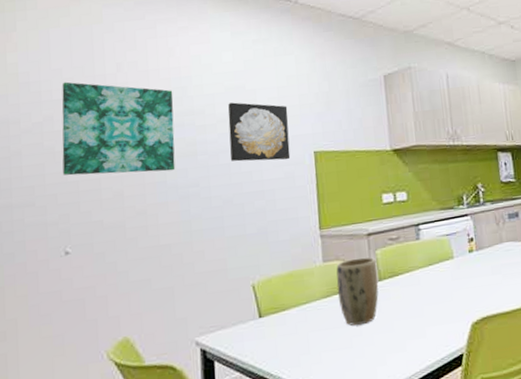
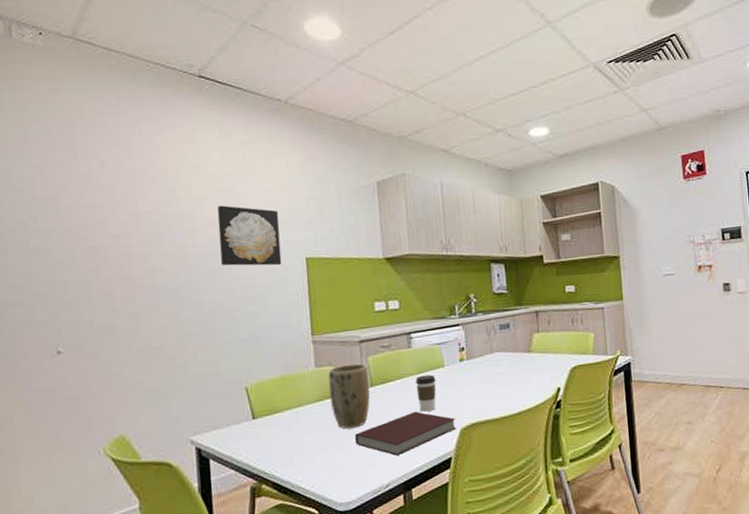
wall art: present [62,81,176,176] -> none [44,179,165,276]
notebook: none [363,306,468,353] -> present [354,411,457,456]
coffee cup: none [424,267,446,306] -> present [415,374,436,412]

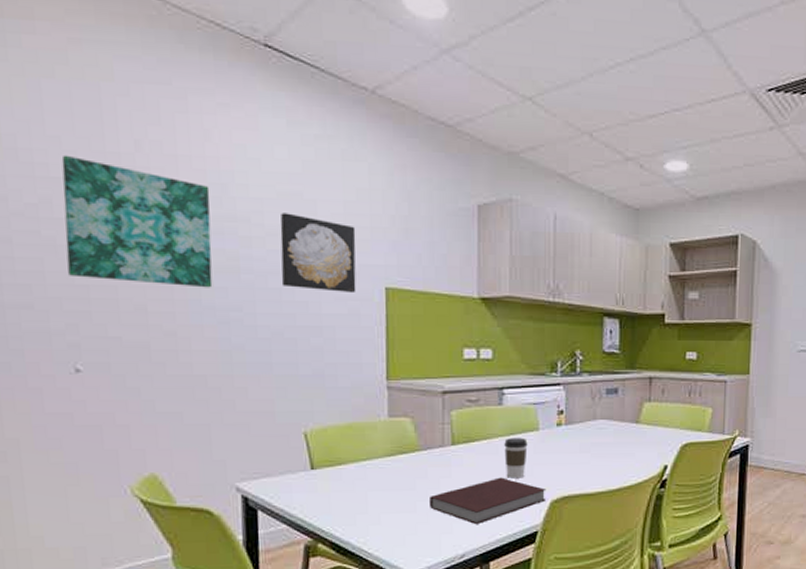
wall art: none [44,179,165,276] -> present [61,155,213,288]
plant pot: present [328,363,371,429] -> none [402,417,451,489]

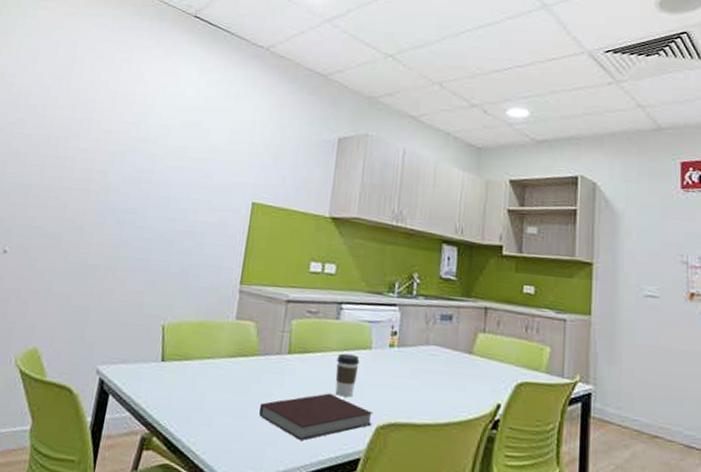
wall art: present [61,155,213,288] -> none [20,89,134,193]
wall art: present [280,213,356,294] -> none [170,137,236,206]

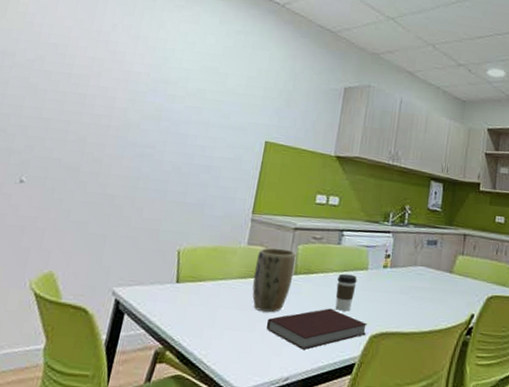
plant pot: none [242,322,290,396] -> present [252,247,296,312]

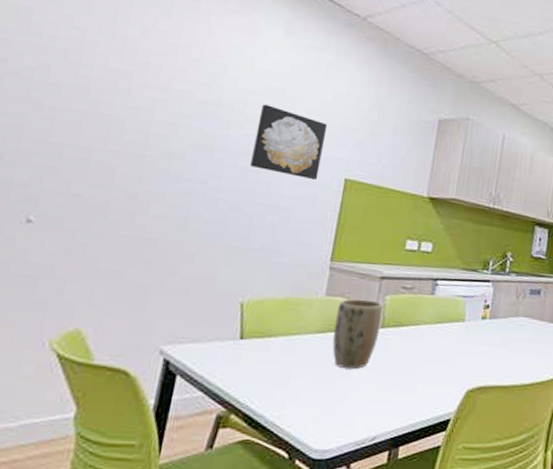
wall art: none [189,80,252,143] -> present [249,104,328,181]
notebook: present [266,308,368,350] -> none [349,363,464,407]
coffee cup: present [335,274,357,311] -> none [428,326,453,366]

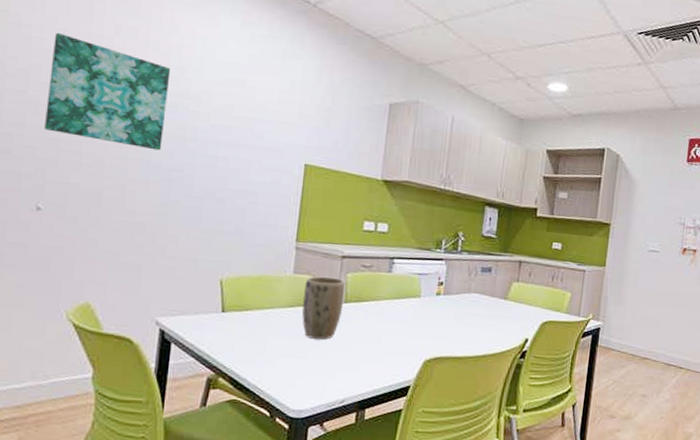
wall art: none [47,31,202,160] -> present [45,32,171,151]
wall art: present [249,104,328,181] -> none [219,95,286,167]

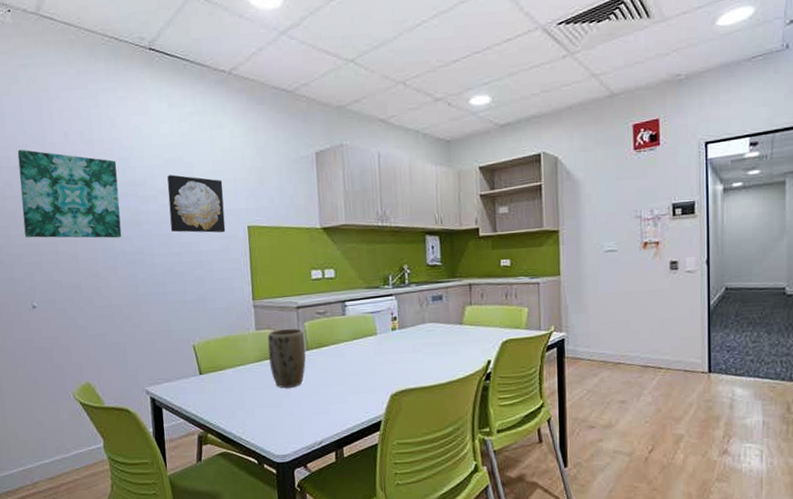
wall art: none [219,95,286,167] -> present [167,174,226,233]

